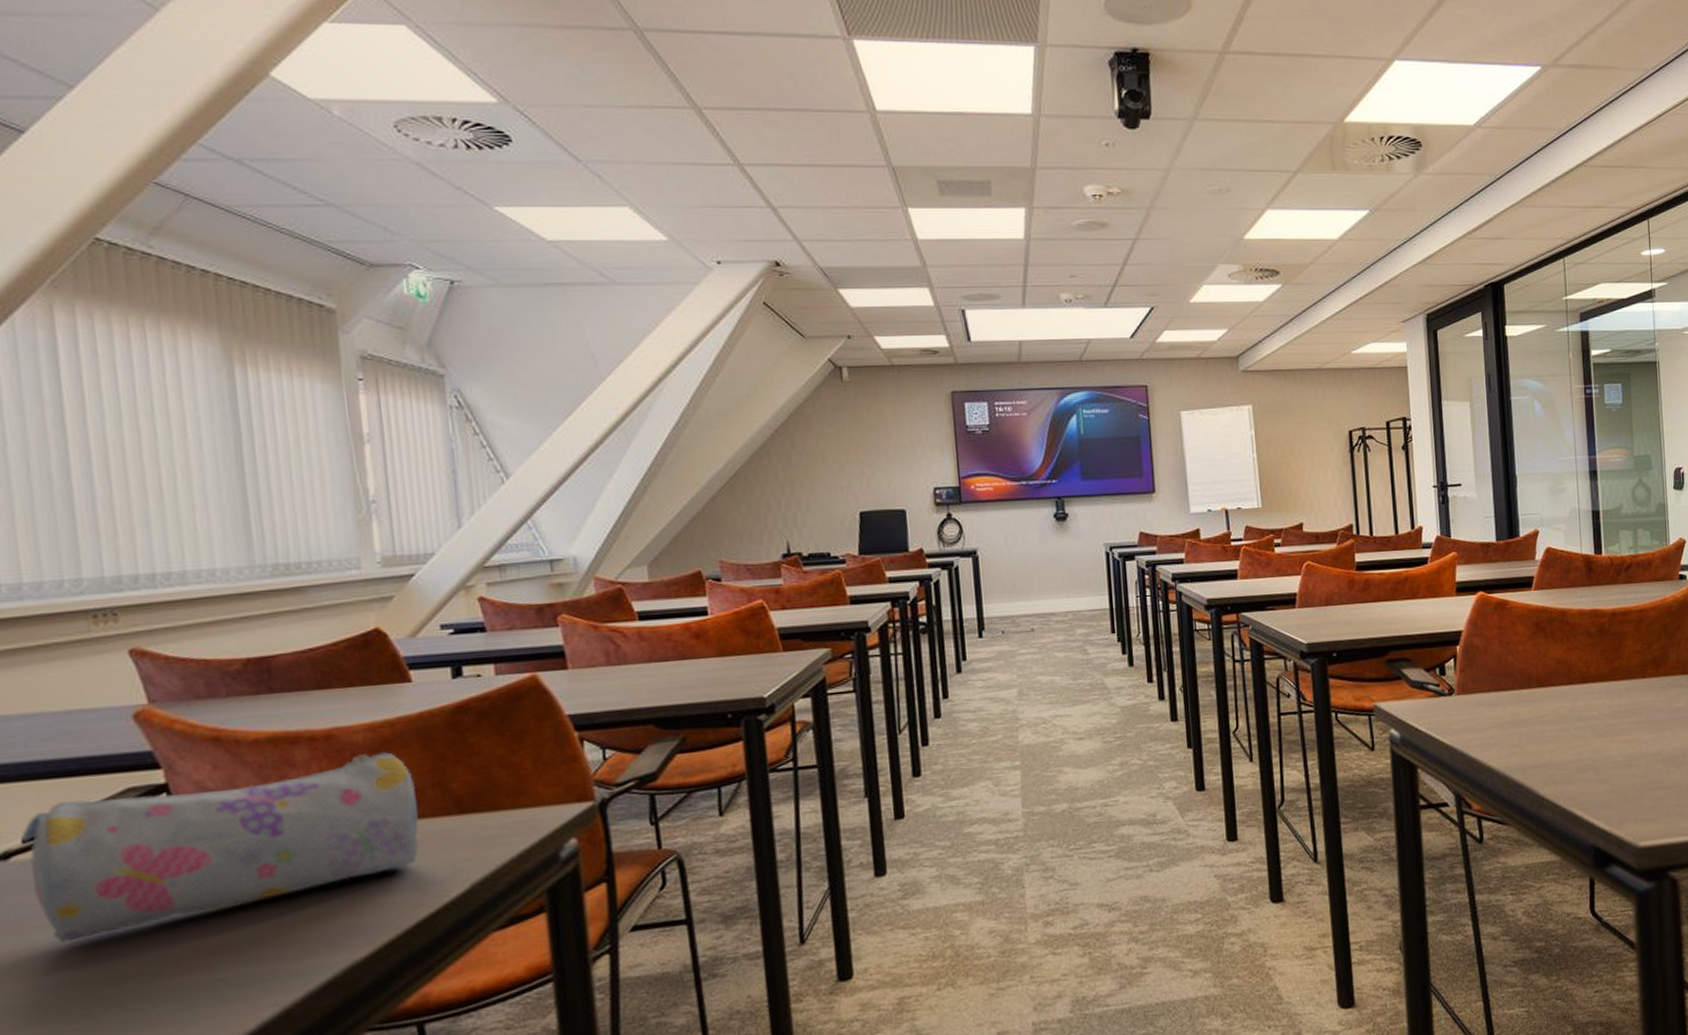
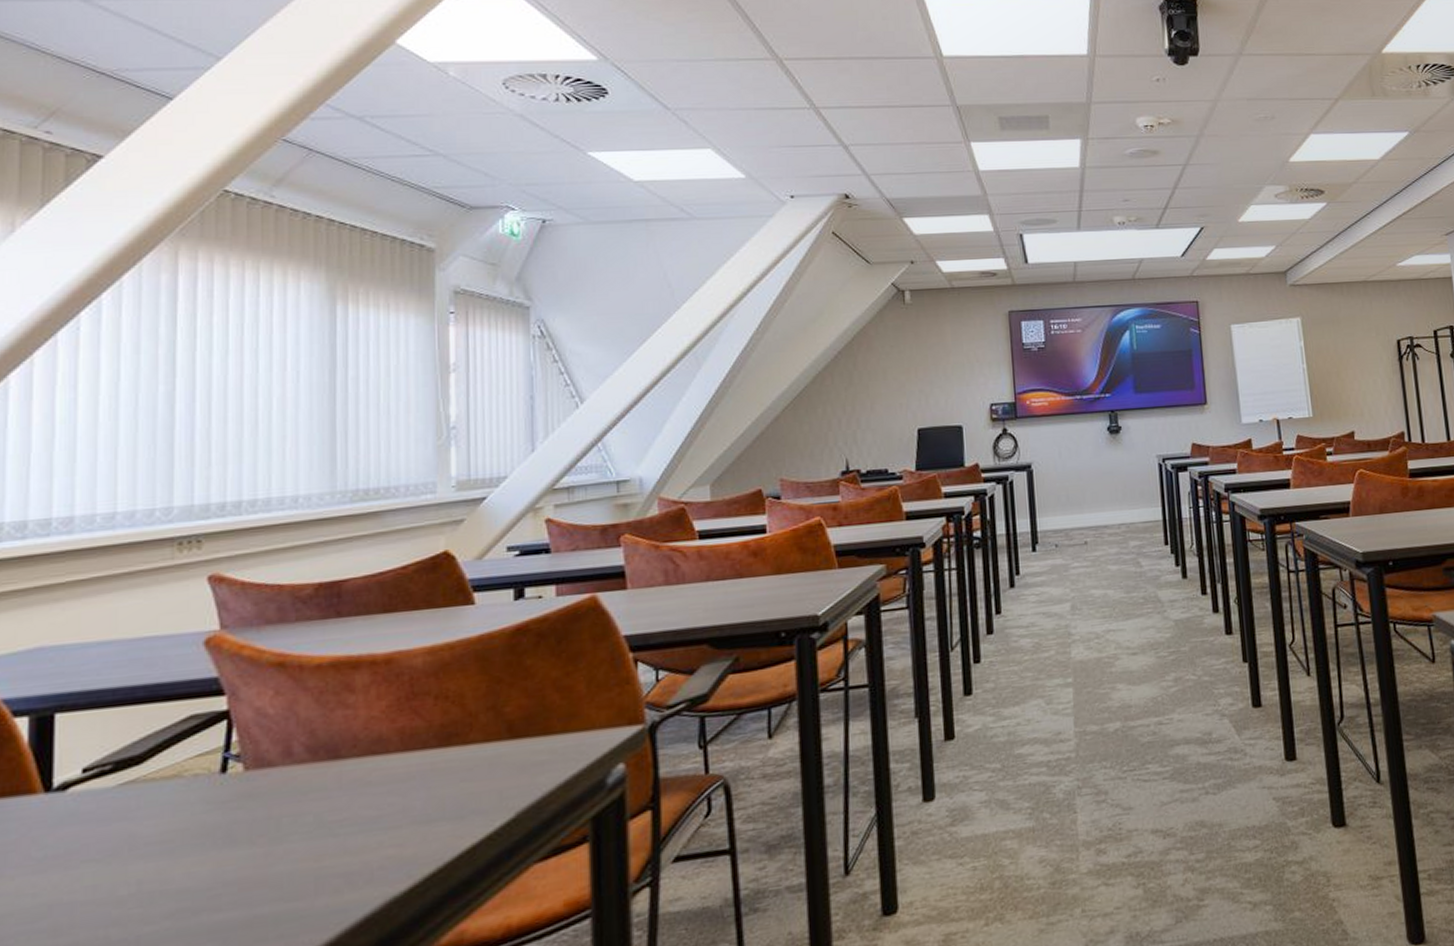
pencil case: present [21,752,420,943] -> none [82,676,470,878]

